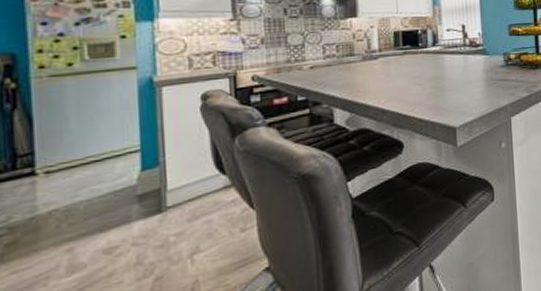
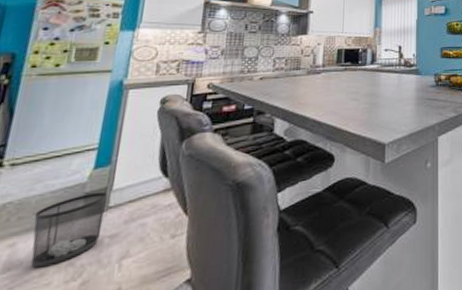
waste bin: none [86,192,165,270] -> present [30,191,107,269]

